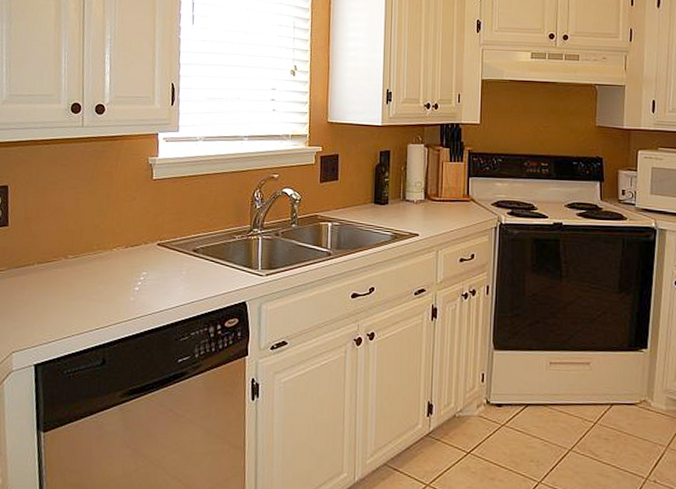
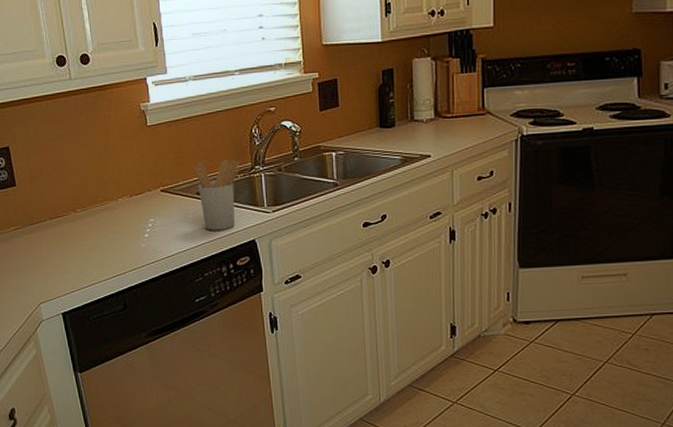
utensil holder: none [193,219,239,290] -> present [194,159,240,230]

